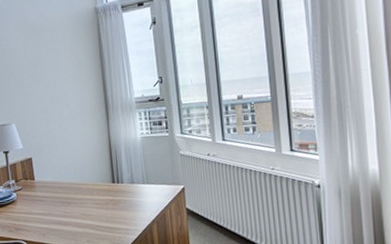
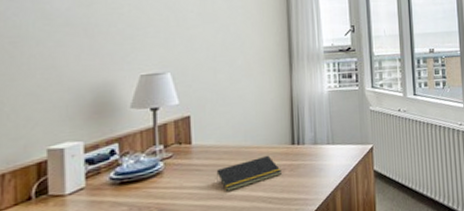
notepad: none [54,191,106,219] -> present [216,155,282,192]

